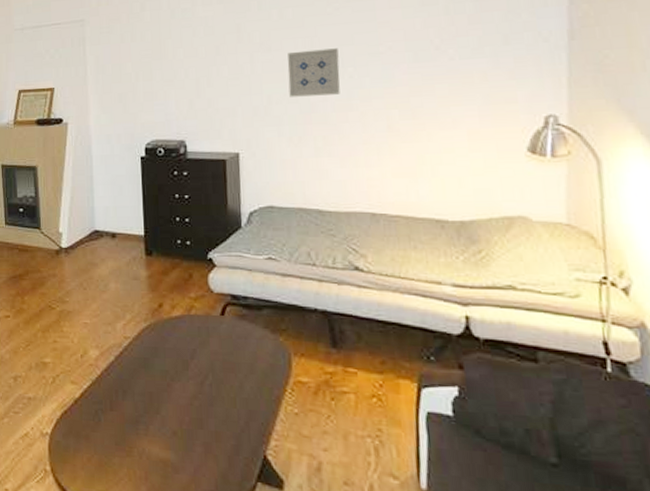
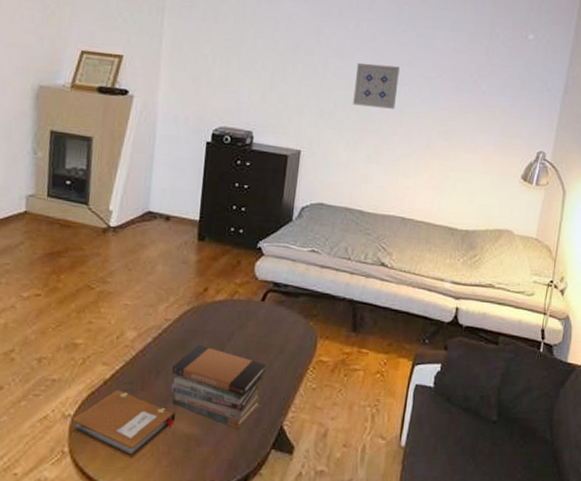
notebook: none [50,408,149,482] -> present [71,389,176,459]
book stack: none [138,364,237,456] -> present [170,345,266,429]

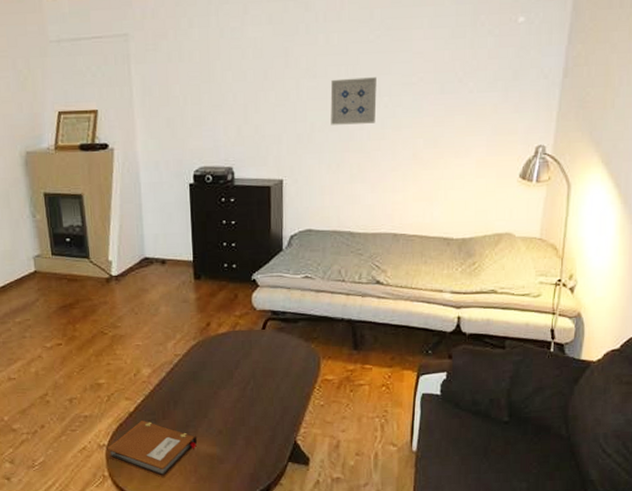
book stack: present [170,345,266,429] -> none [188,375,275,446]

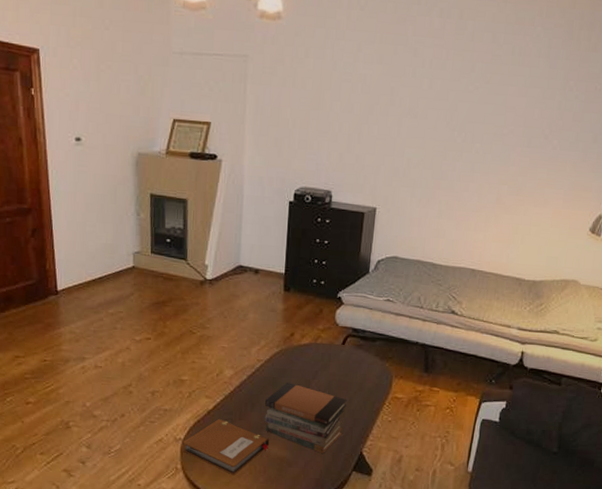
book stack: none [188,375,275,446] -> present [264,382,347,453]
wall art: present [330,77,377,125] -> none [426,122,472,166]

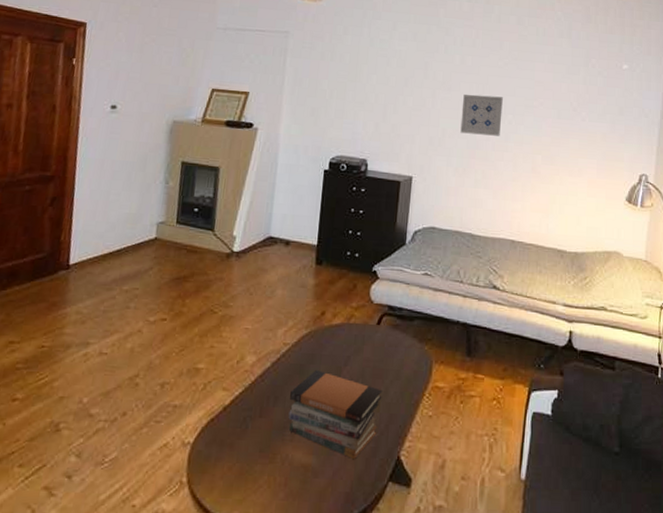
notebook: present [182,418,270,476] -> none [190,415,294,491]
wall art: none [426,122,472,166] -> present [460,94,503,136]

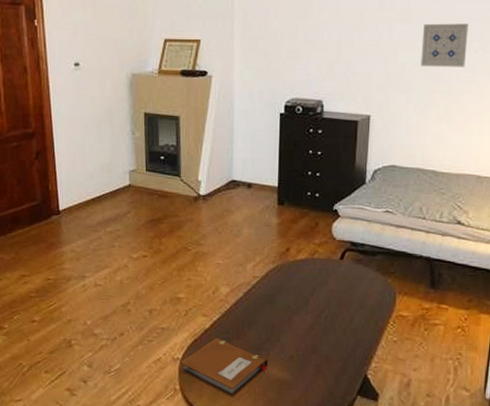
notebook: none [190,415,294,491] -> present [180,337,269,398]
book stack: present [288,370,383,459] -> none [262,300,348,376]

